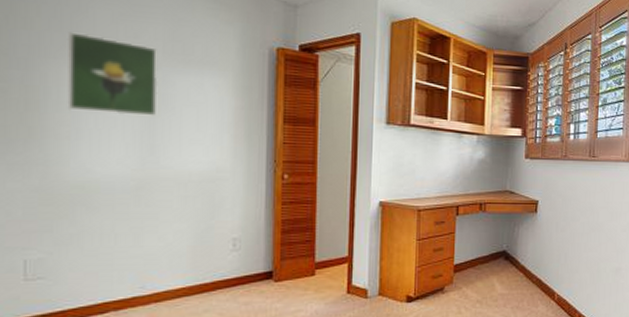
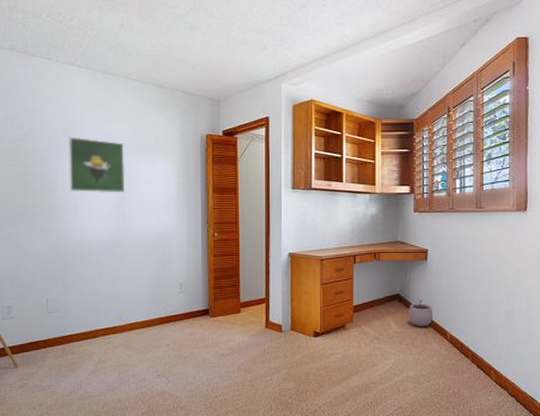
plant pot: none [515,256,542,288] -> present [409,299,434,327]

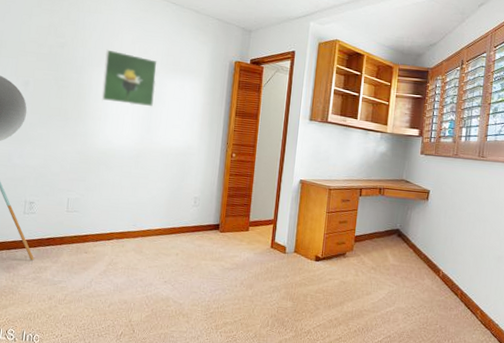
plant pot: present [409,299,434,327] -> none [406,236,429,263]

